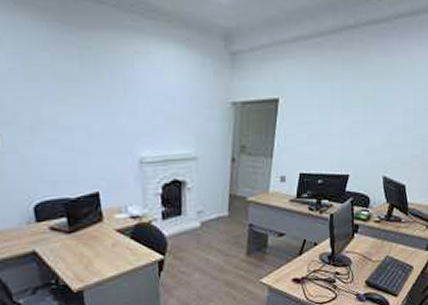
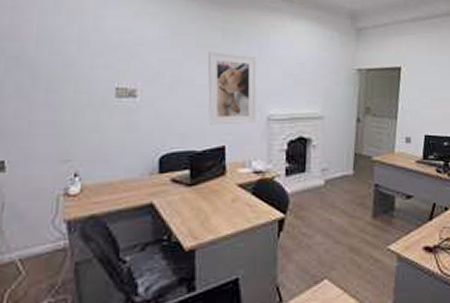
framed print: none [68,86,128,171] -> present [208,51,257,125]

